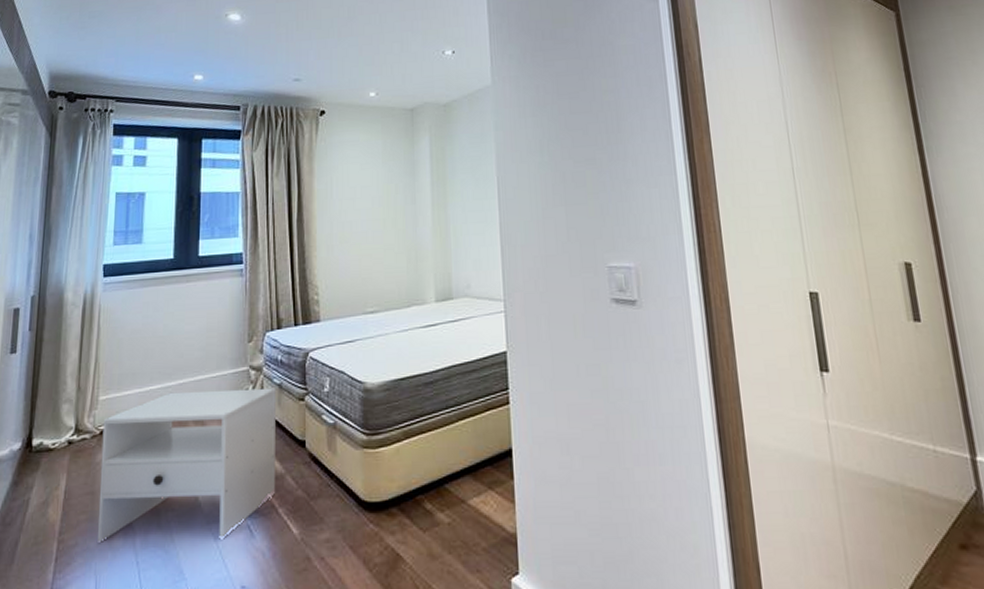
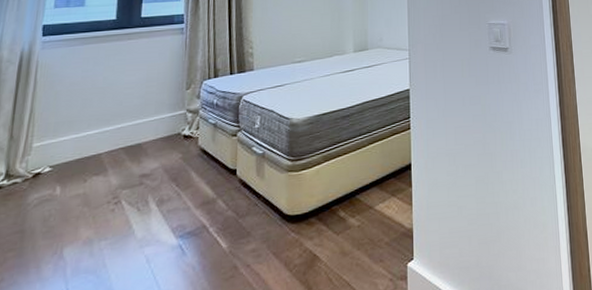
nightstand: present [96,387,276,542] -> none [24,126,211,275]

